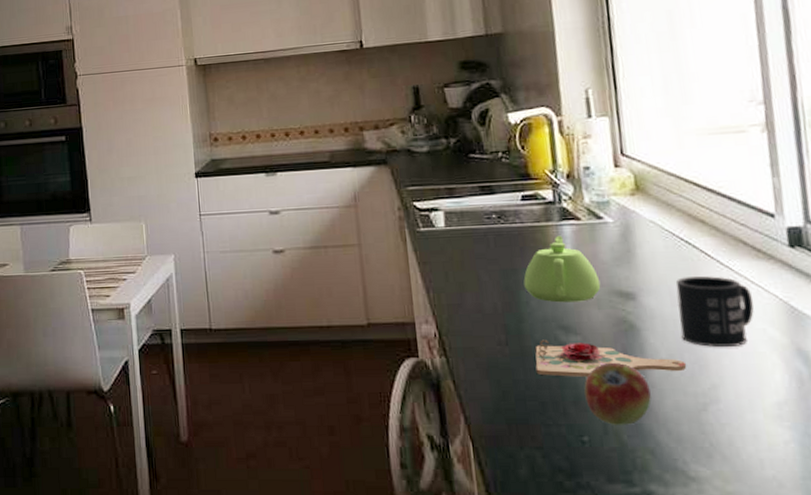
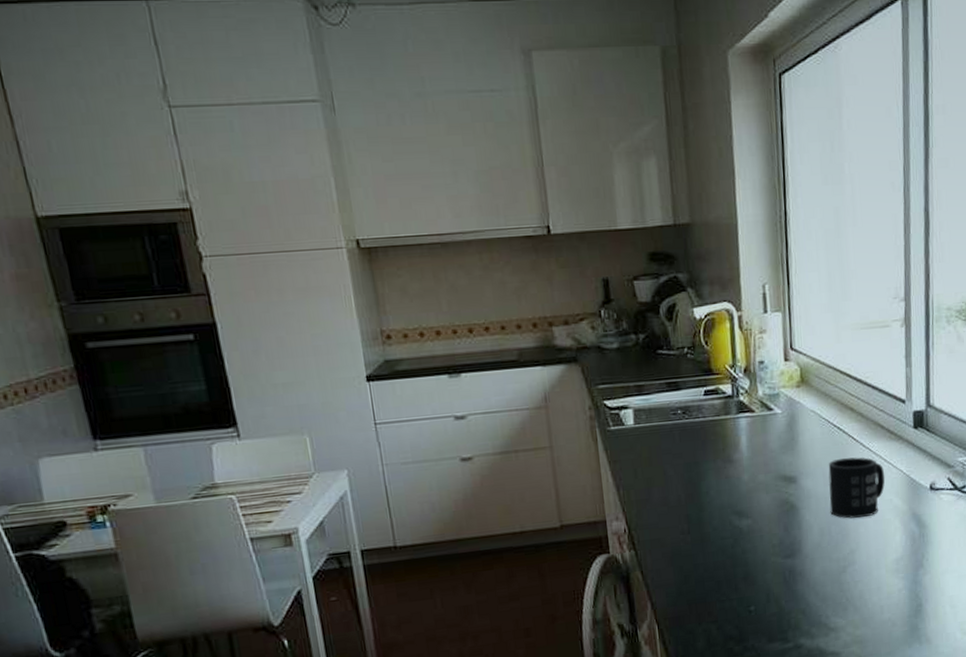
teapot: present [523,235,601,303] -> none [704,427,769,491]
cutting board: present [535,339,686,377] -> none [713,524,832,558]
fruit: present [584,363,651,425] -> none [752,539,805,594]

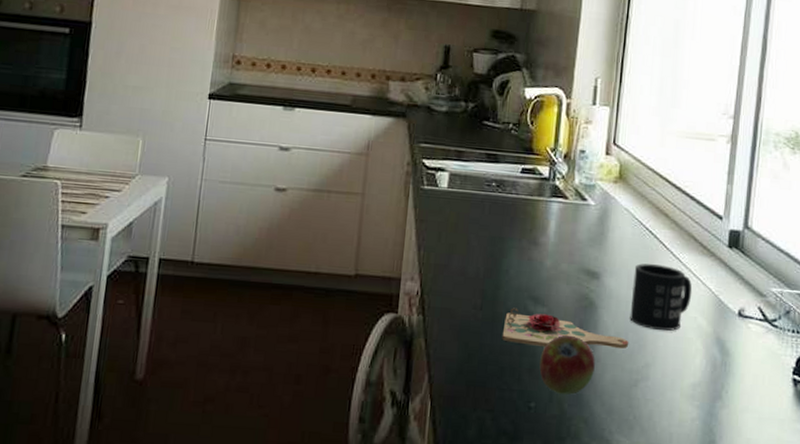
cutting board: none [713,524,832,558] -> present [502,307,628,348]
fruit: none [752,539,805,594] -> present [539,335,595,395]

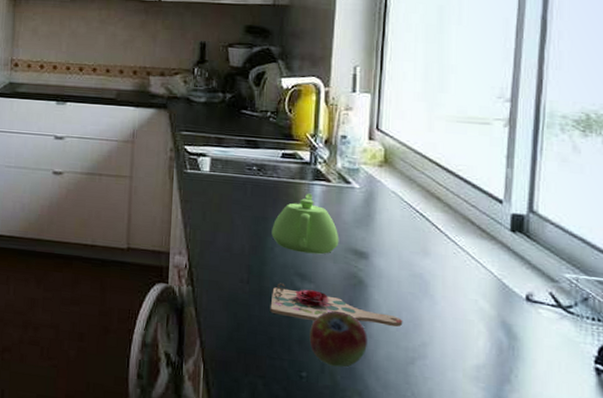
teapot: none [507,210,573,276] -> present [271,193,339,255]
mug: present [630,263,692,331] -> none [403,245,471,312]

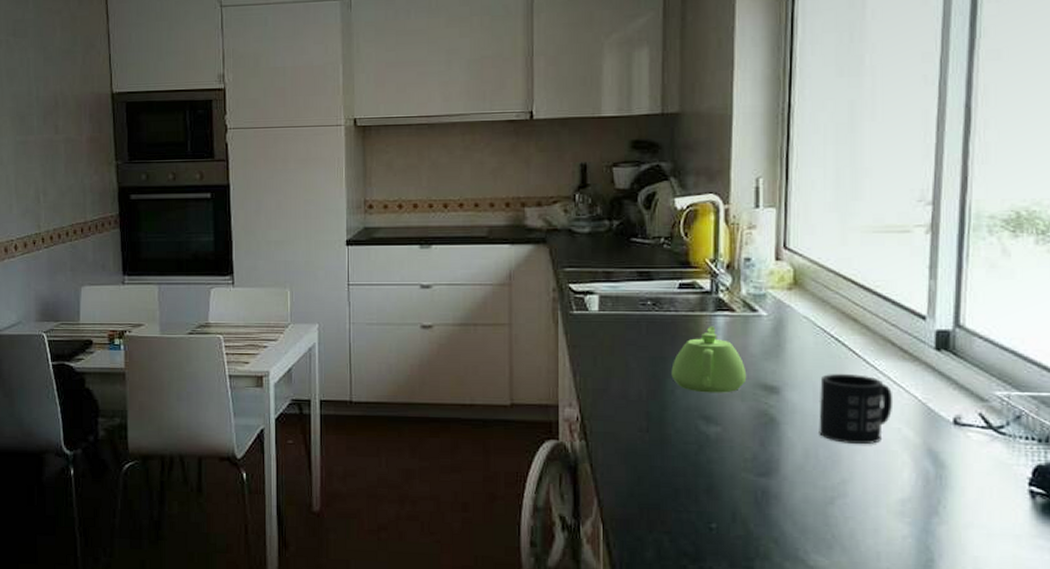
cutting board: present [270,283,402,327] -> none [673,428,819,466]
fruit: present [309,311,367,368] -> none [718,454,782,514]
mug: none [403,245,471,312] -> present [819,374,893,445]

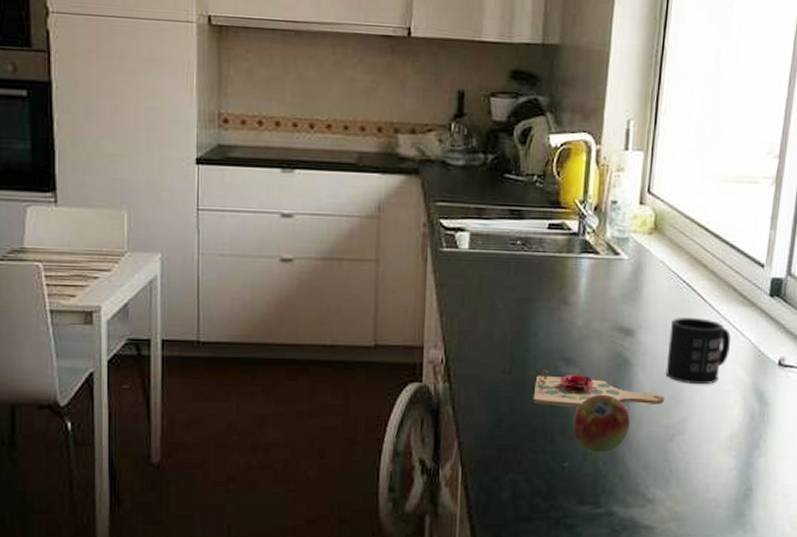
teapot: present [671,326,747,393] -> none [536,268,606,335]
cutting board: none [673,428,819,466] -> present [533,370,664,407]
fruit: none [718,454,782,514] -> present [572,395,630,452]

